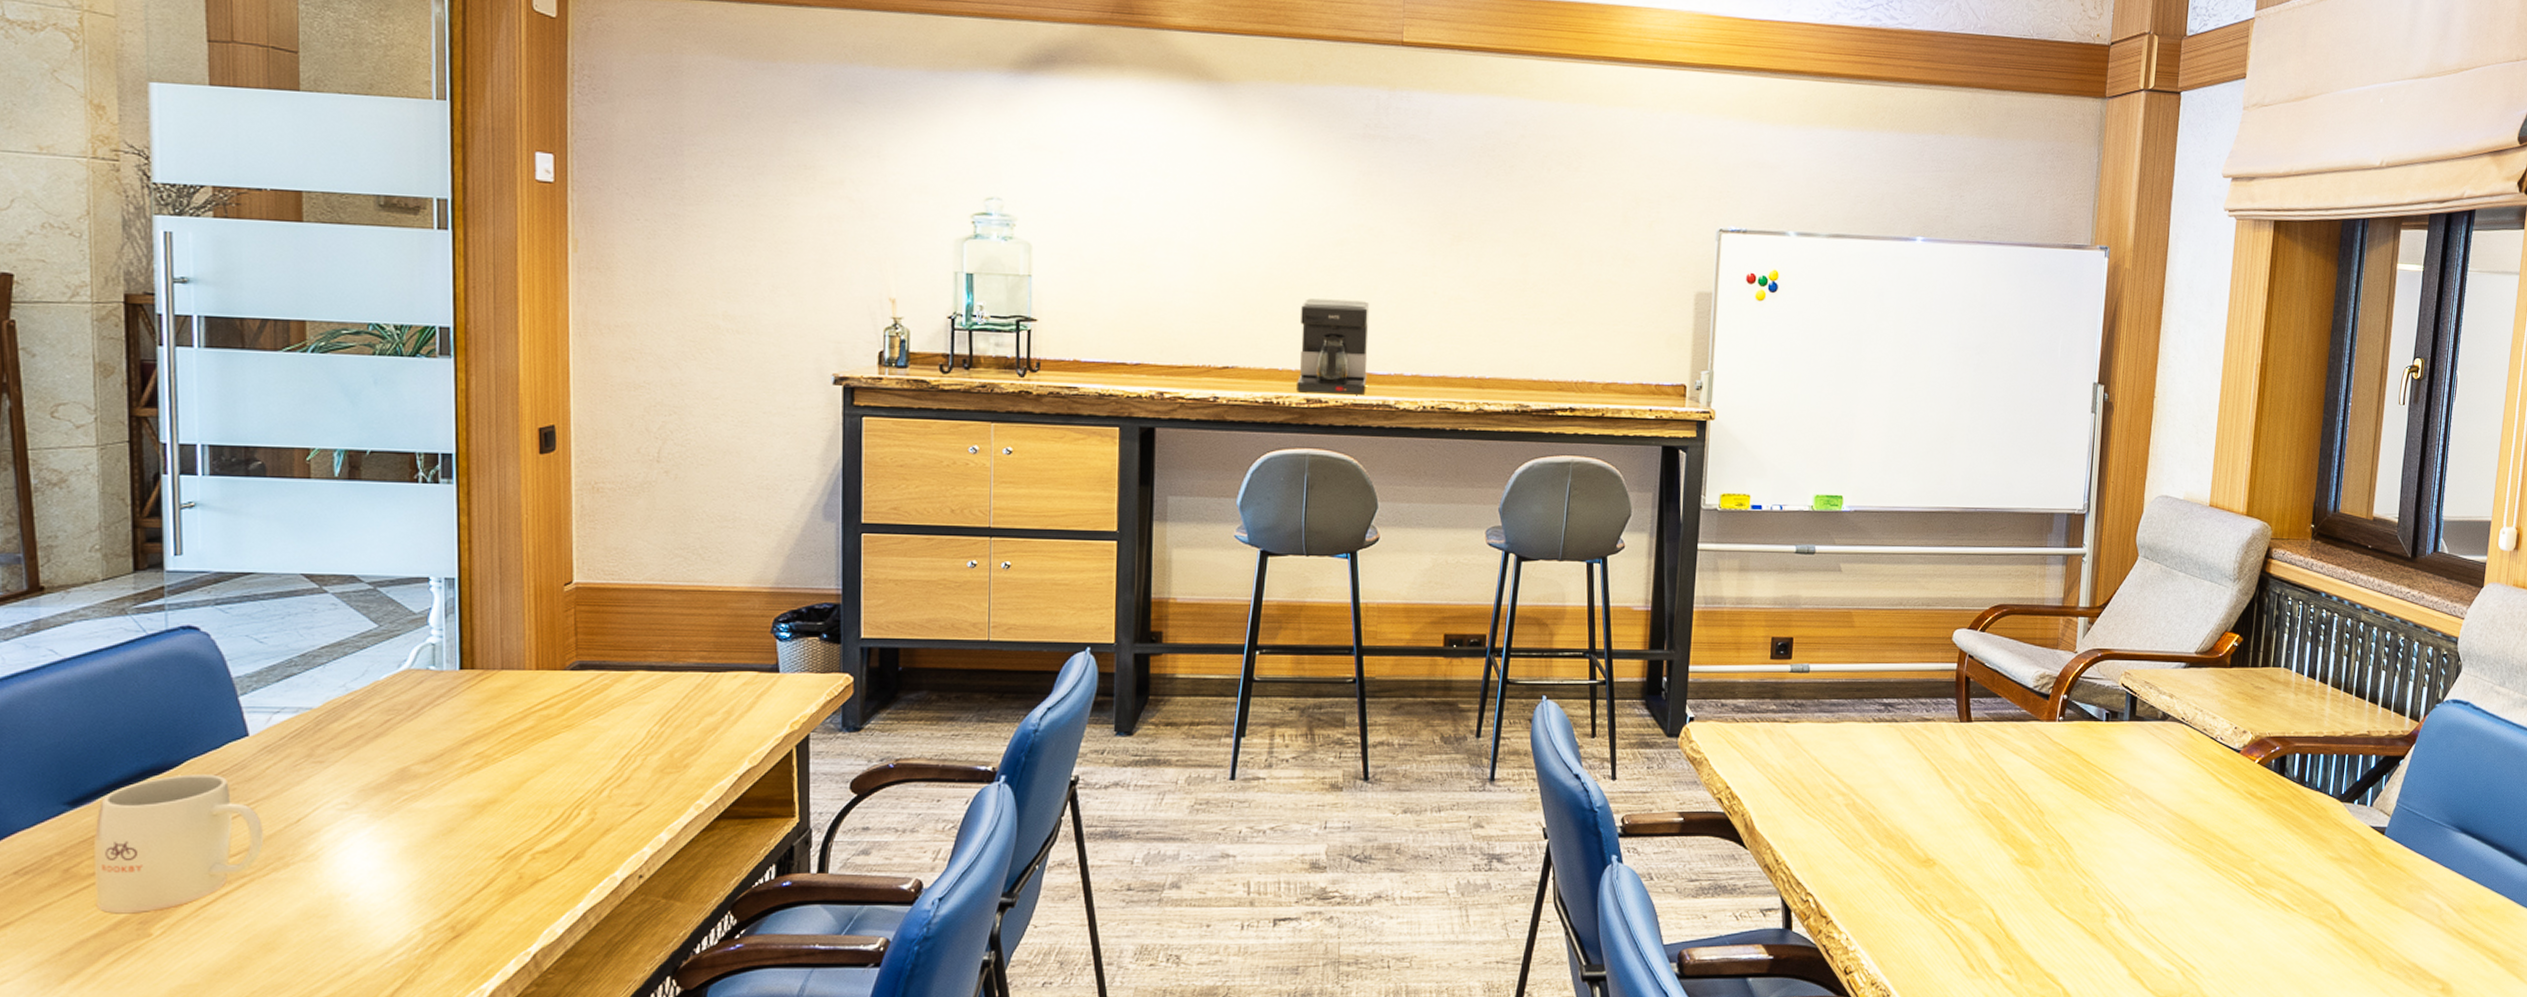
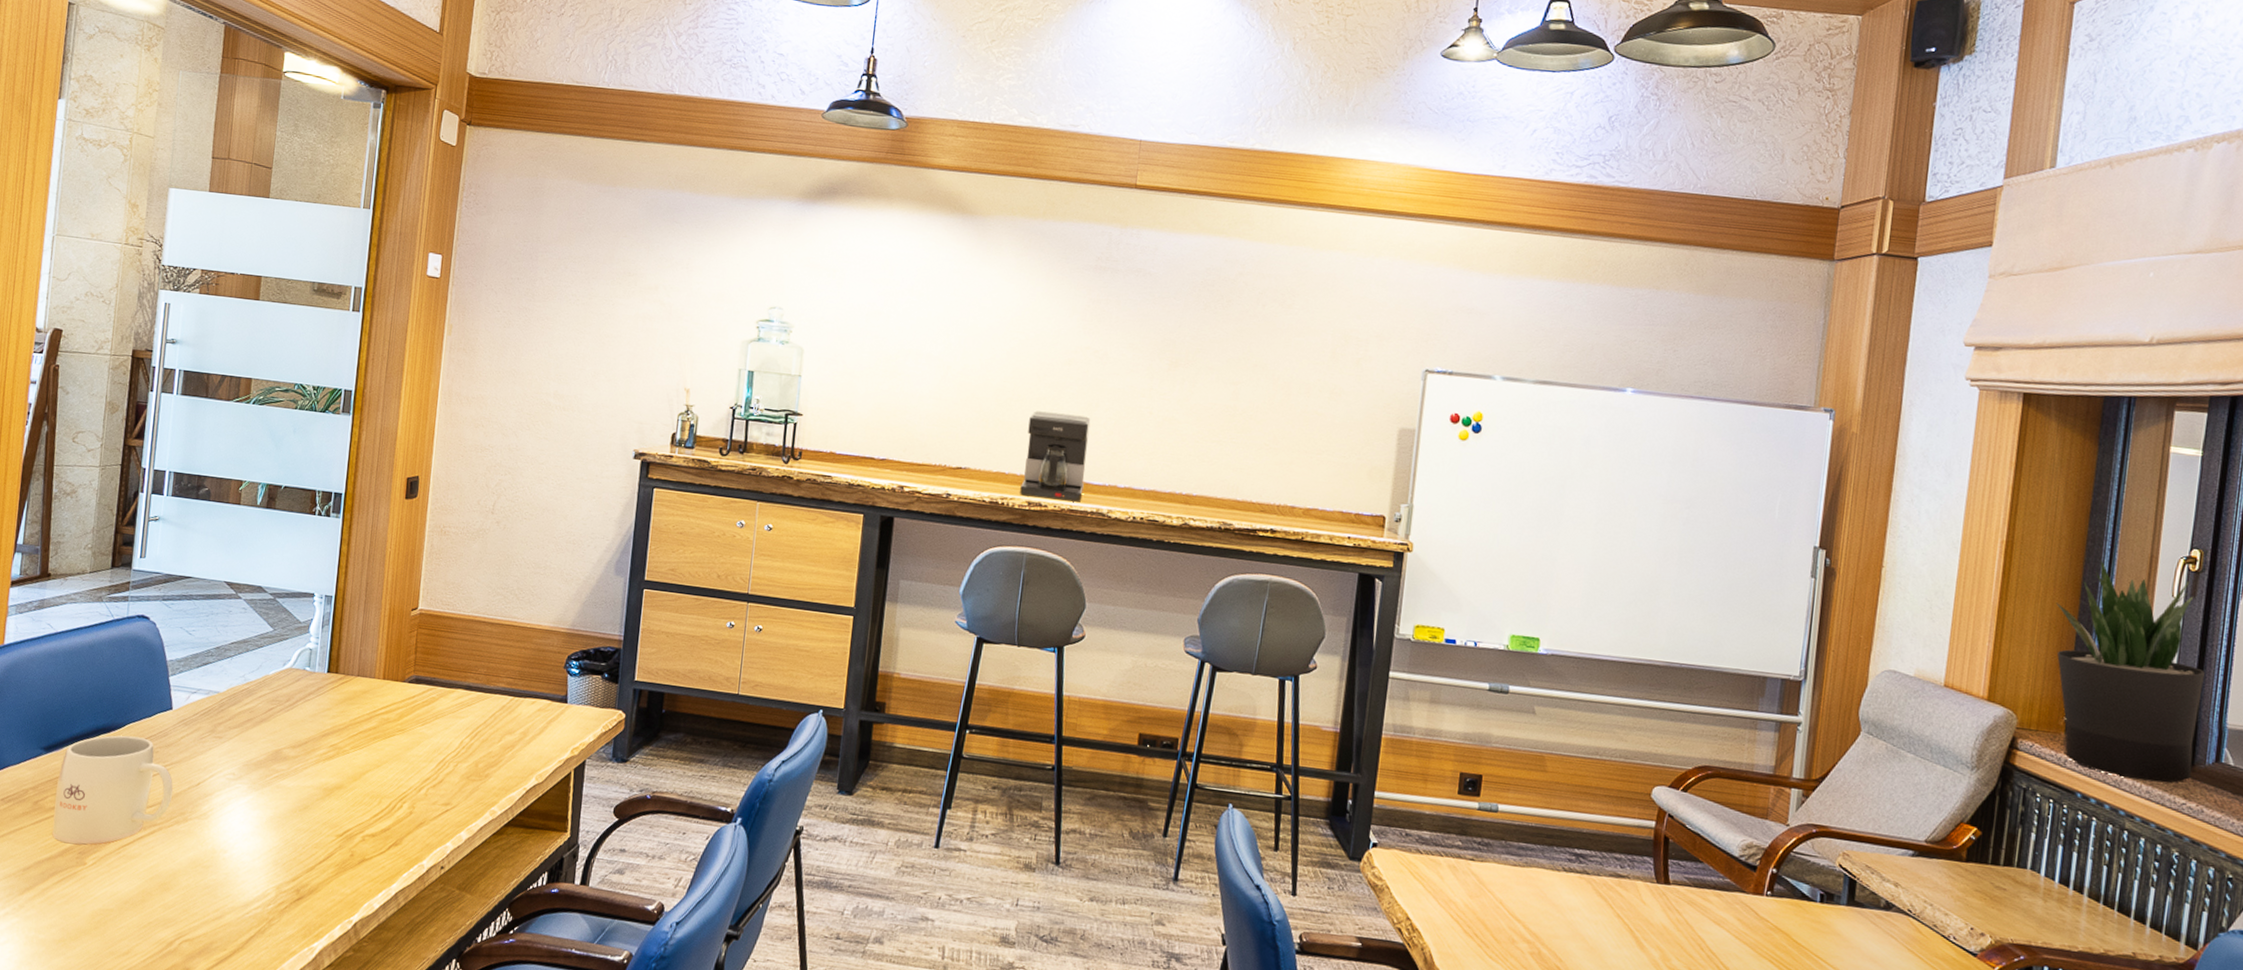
planter: none [2303,376,2425,575] -> present [2056,561,2205,783]

